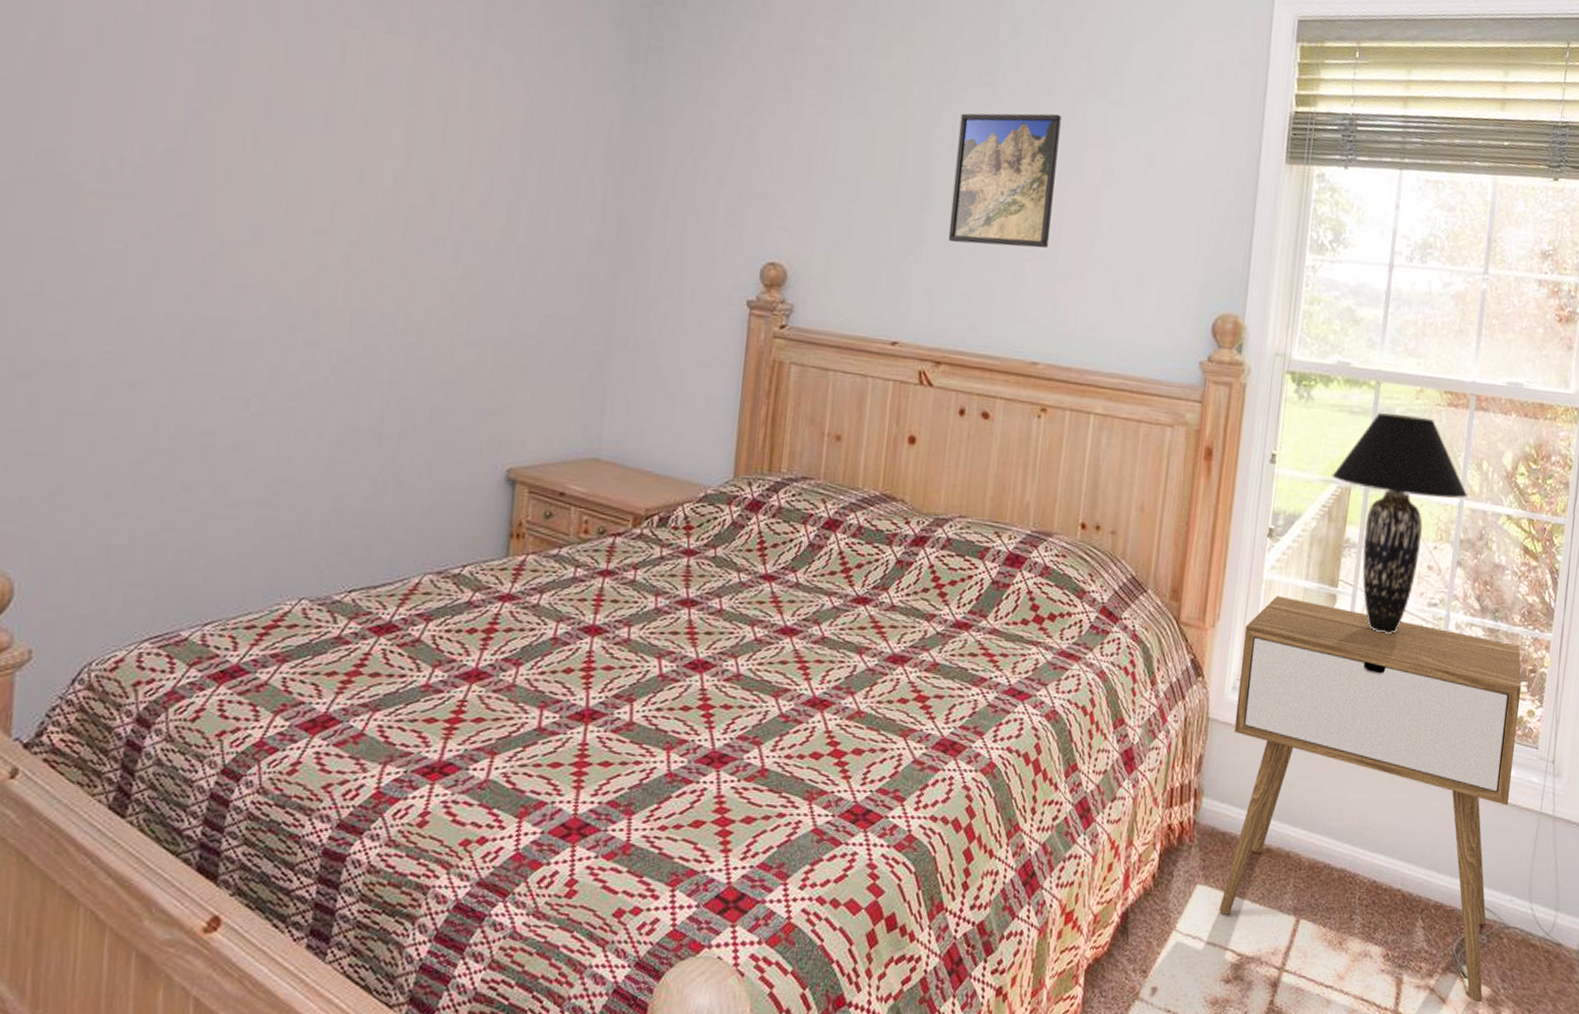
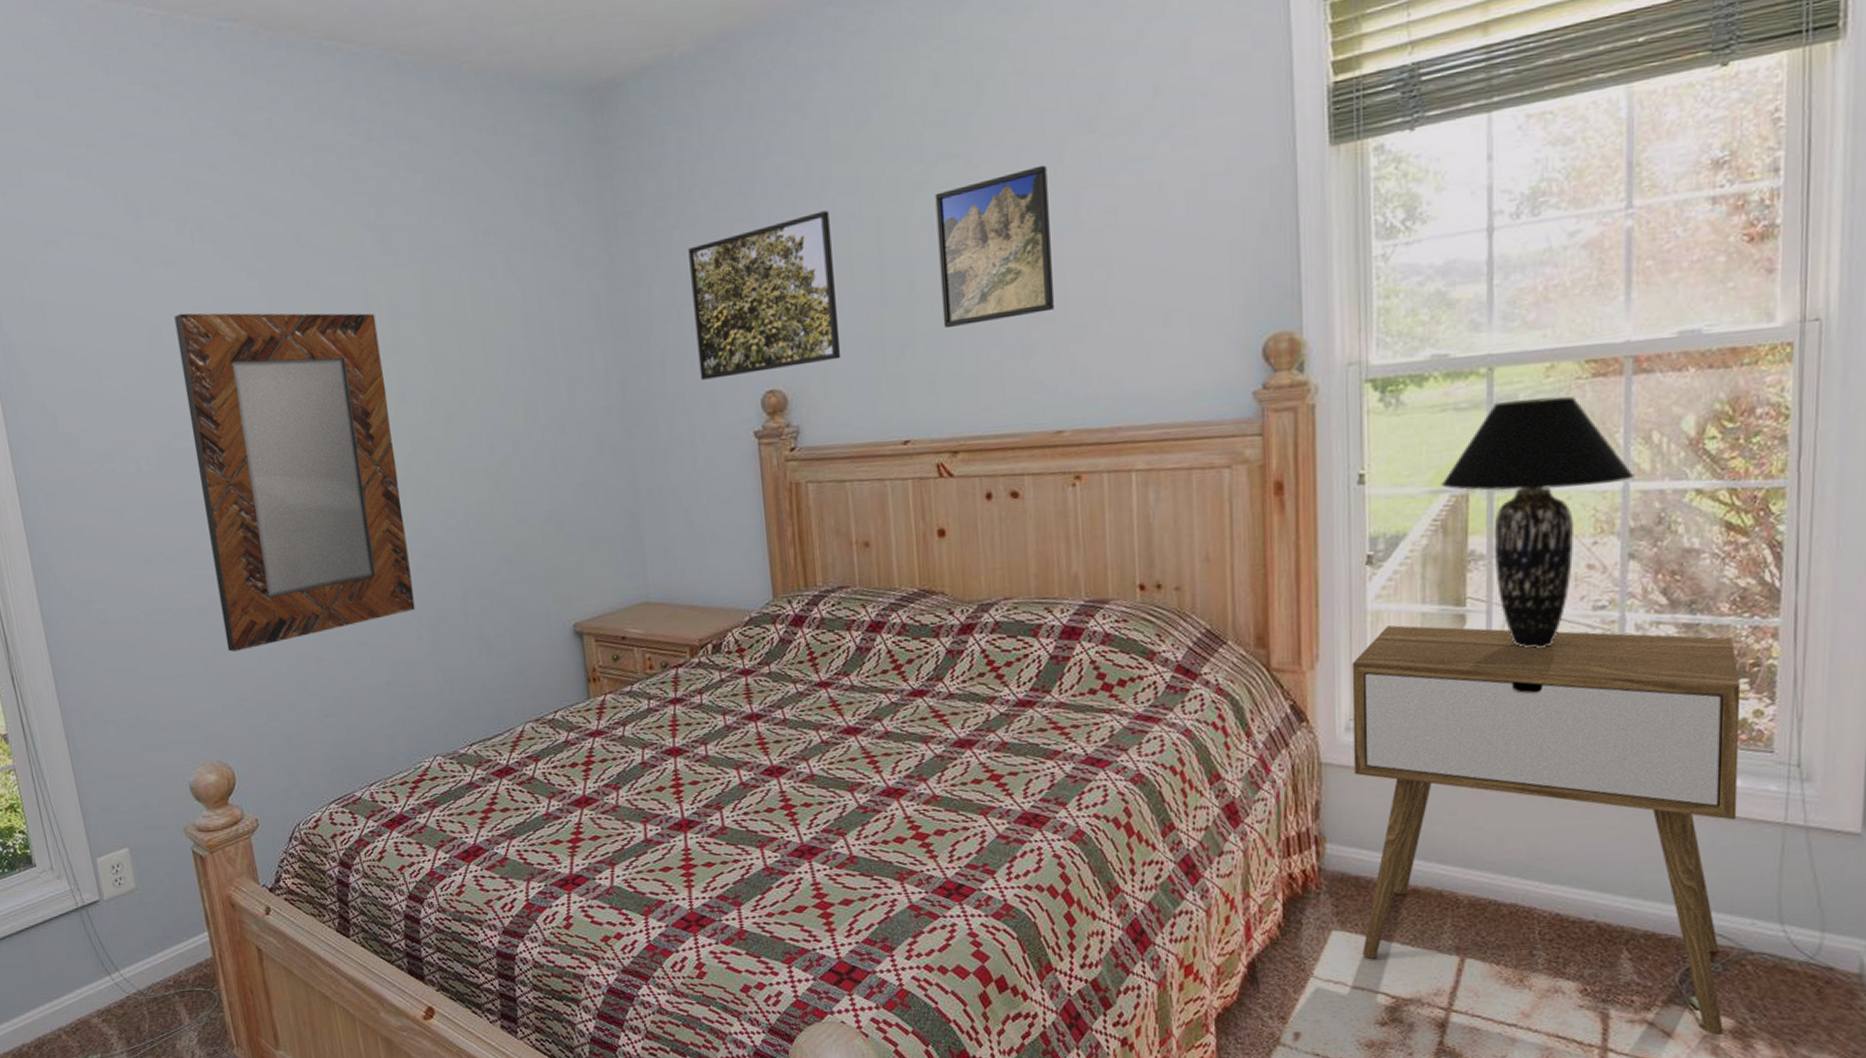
home mirror: none [48,12,350,432] -> present [174,313,415,652]
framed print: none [703,100,861,248] -> present [688,210,842,380]

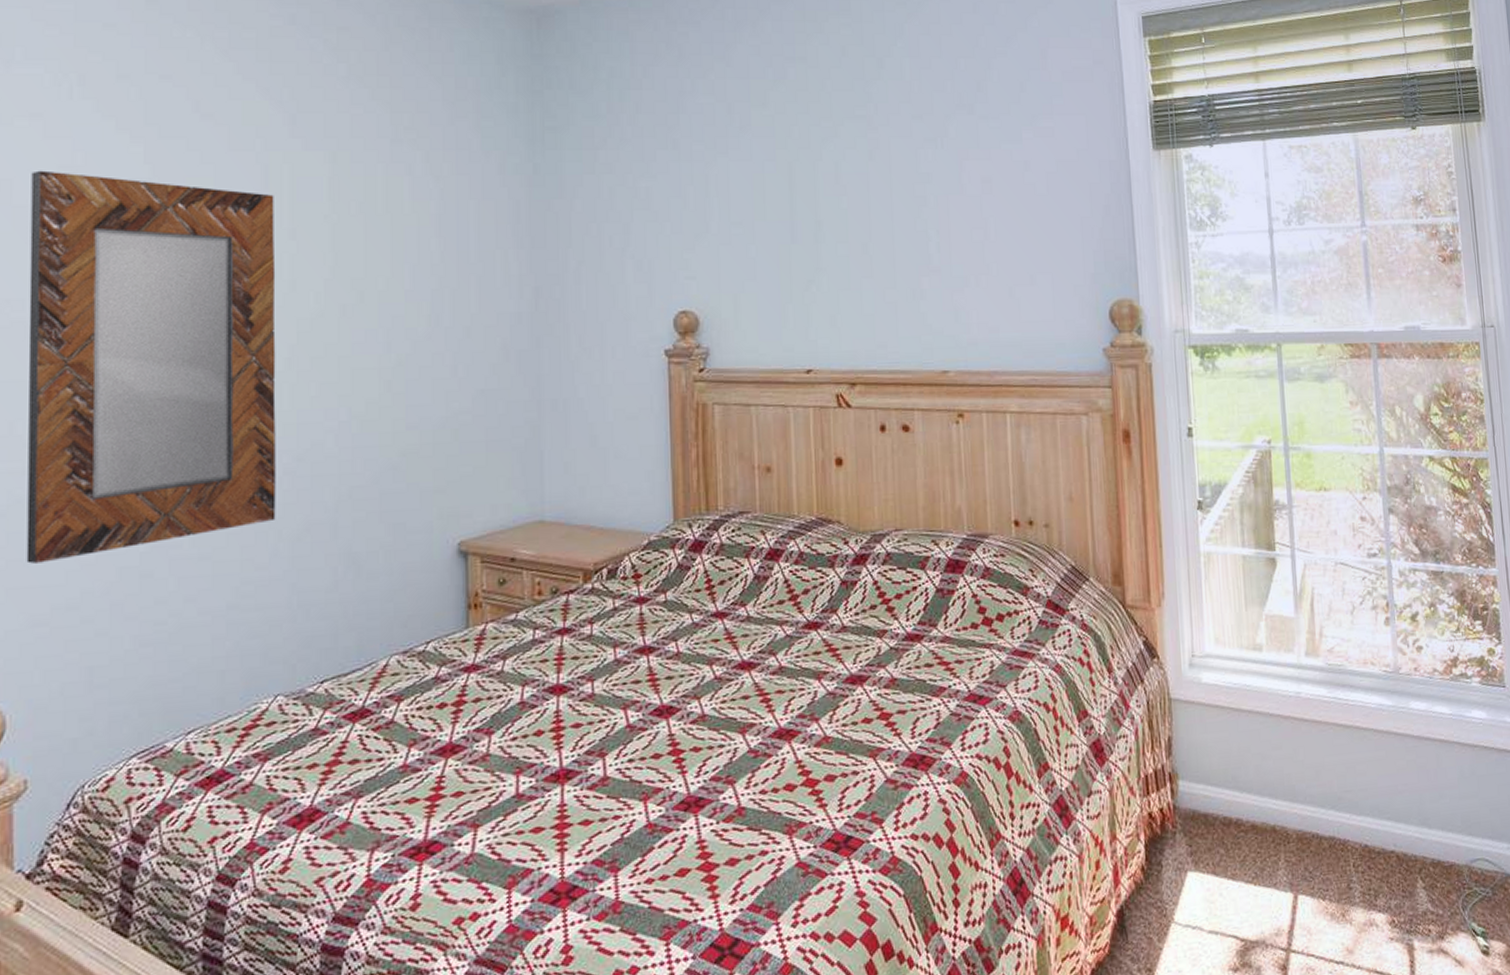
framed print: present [688,210,842,380] -> none [612,150,752,295]
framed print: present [935,165,1054,329] -> none [841,135,940,268]
nightstand: present [1352,625,1741,1036] -> none [1191,566,1500,961]
table lamp: present [1441,396,1635,648] -> none [1250,372,1387,590]

